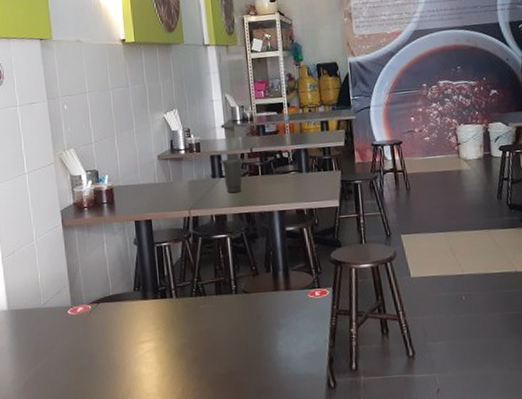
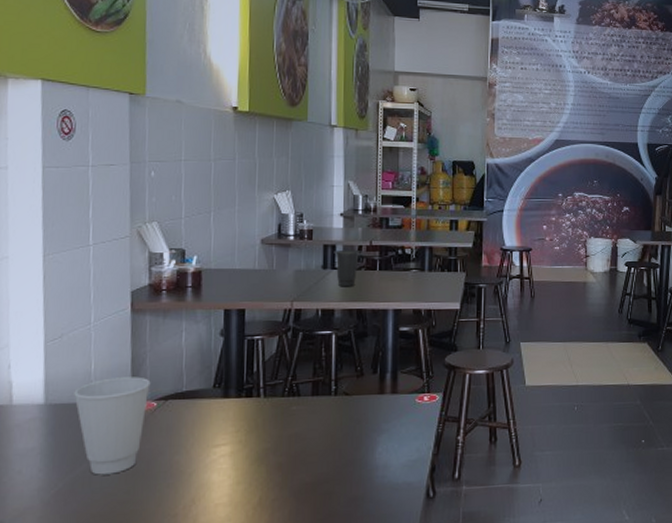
cup: none [28,284,85,369] -> present [74,376,151,475]

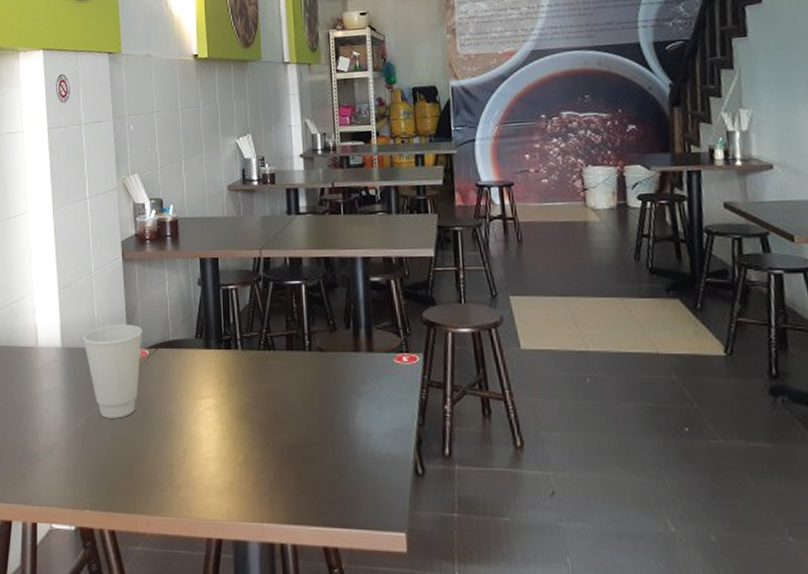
cup: present [334,249,361,287] -> none [297,192,323,234]

